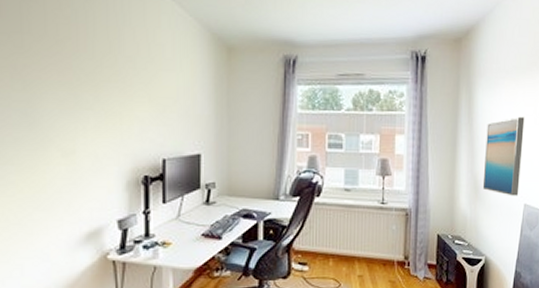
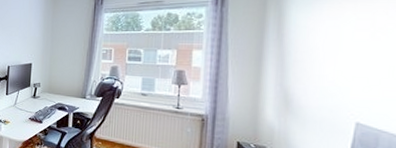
wall art: present [482,116,525,196] -> none [295,31,357,114]

